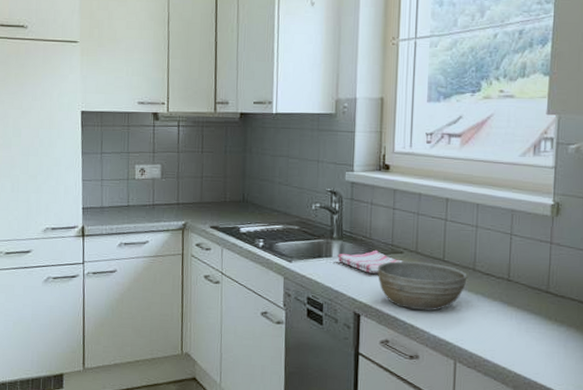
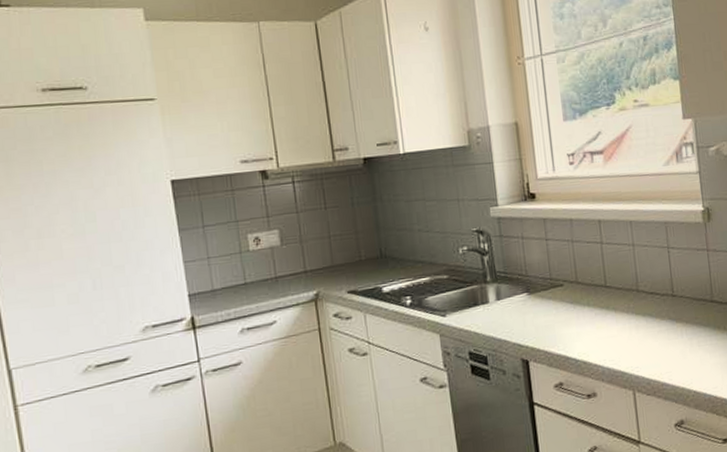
dish towel: present [337,250,403,274] -> none [495,286,565,314]
bowl: present [377,260,467,310] -> none [538,291,632,345]

